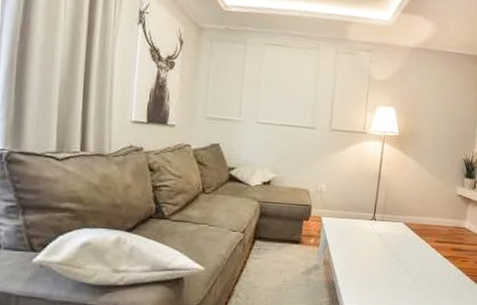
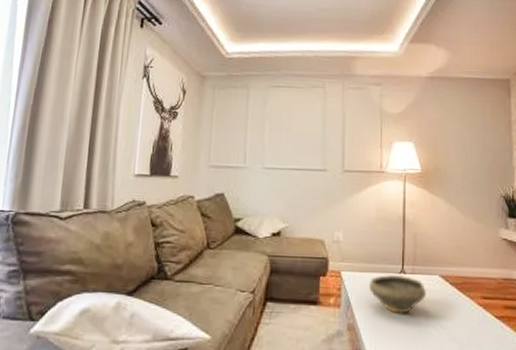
bowl: none [344,220,392,253] -> present [368,273,427,314]

